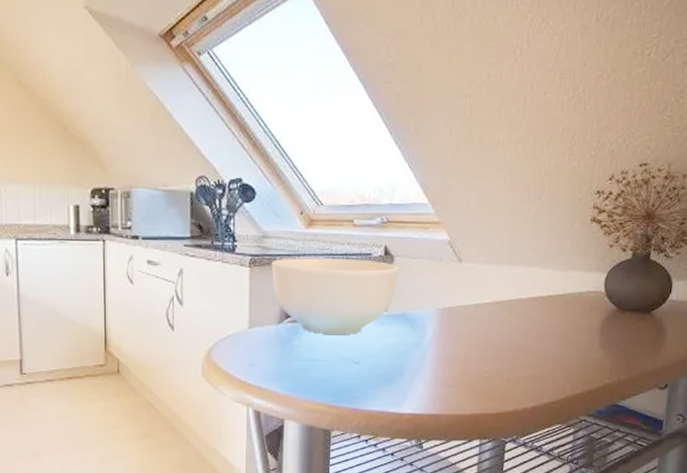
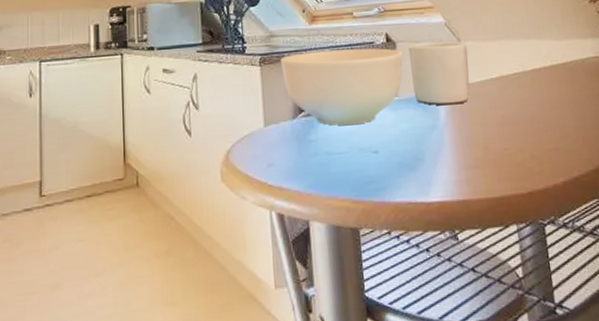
mug: none [404,259,467,325] -> present [408,41,470,106]

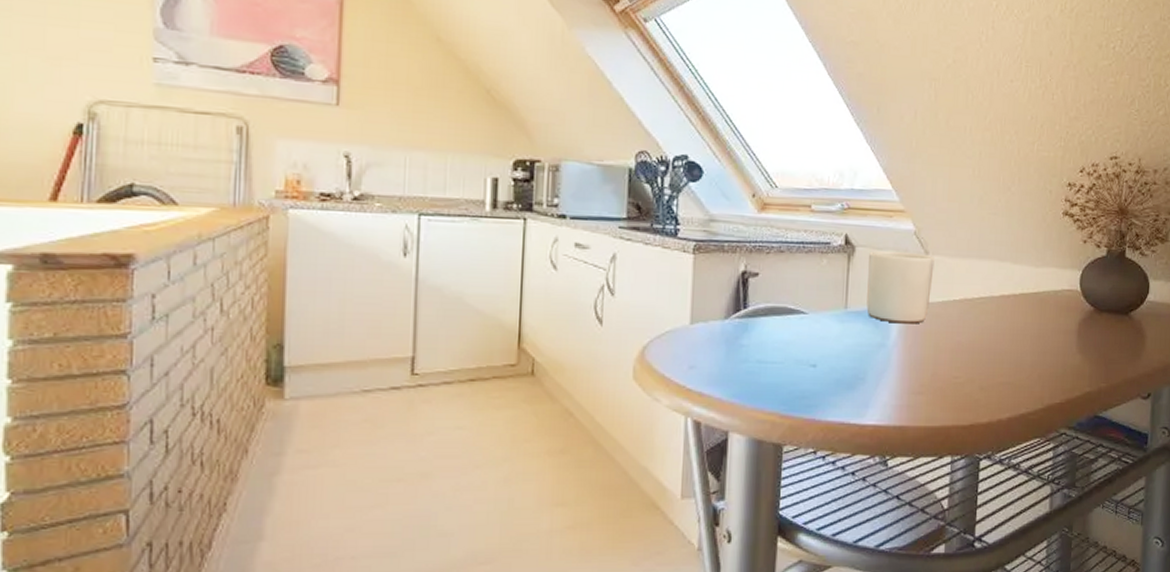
bowl: present [280,48,404,126] -> none [718,244,862,334]

